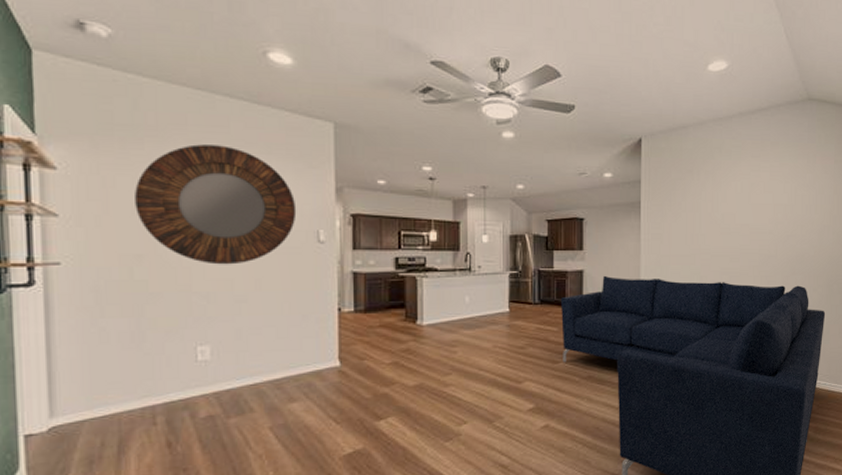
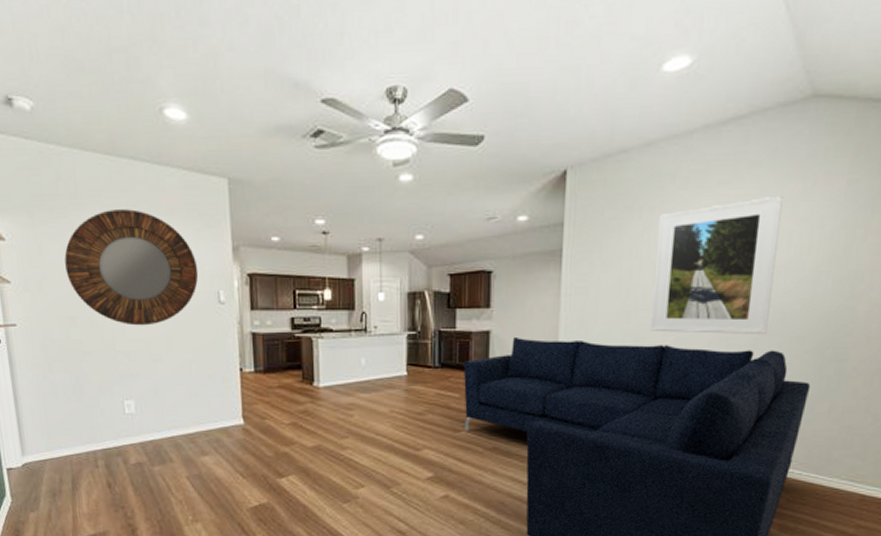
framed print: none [710,168,795,274] -> present [650,195,783,335]

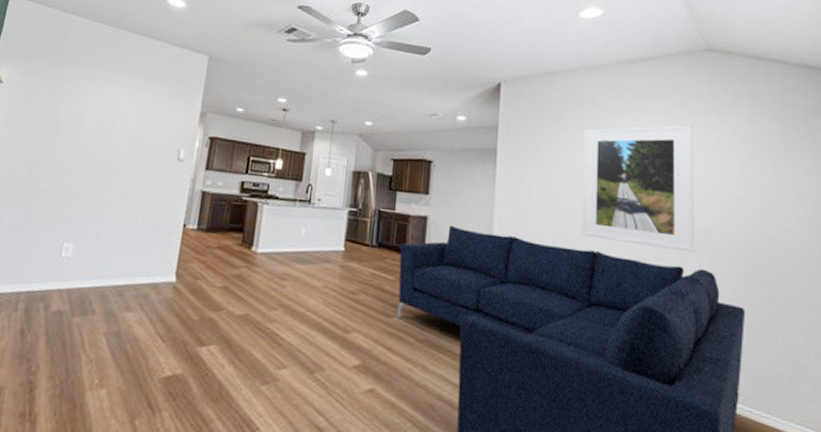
home mirror: present [64,209,199,326] -> none [46,69,166,173]

